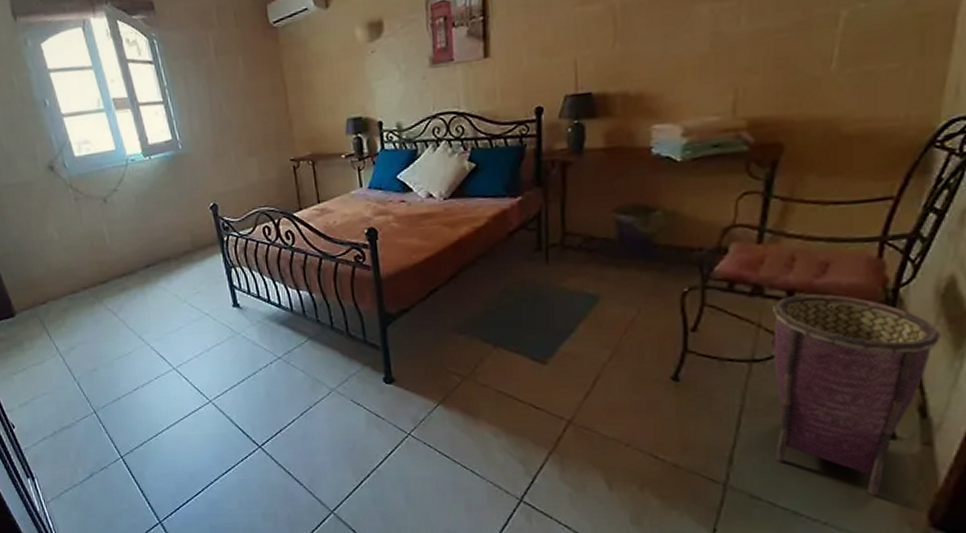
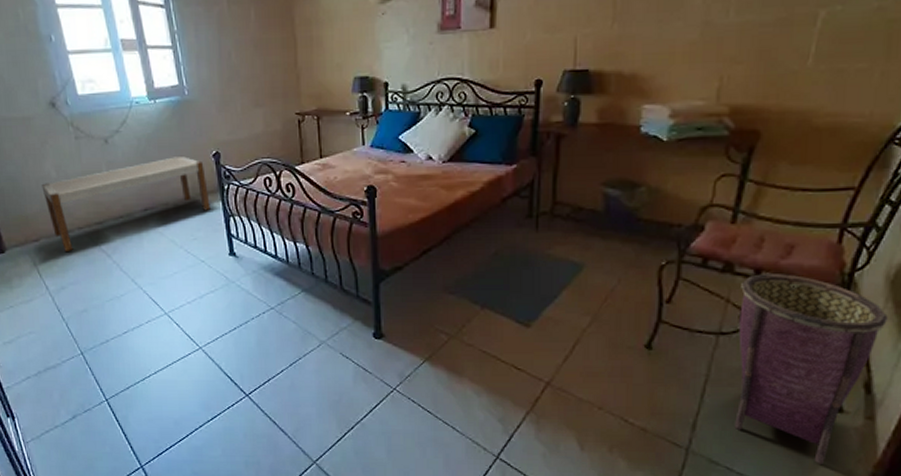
bench: none [45,209,212,313] -> present [41,155,211,253]

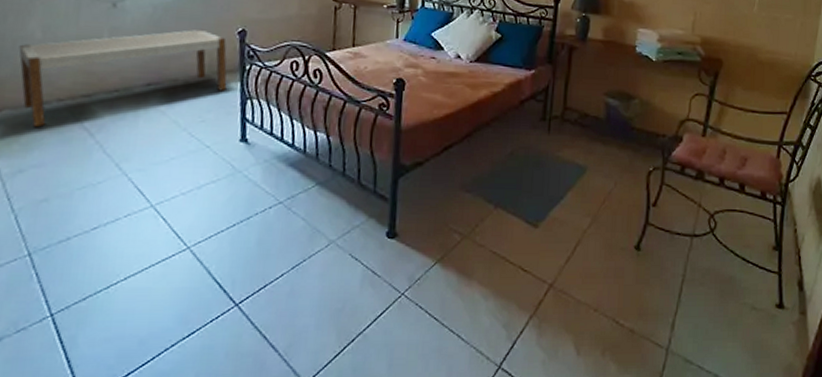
woven basket: present [734,274,888,464] -> none [704,182,812,359]

